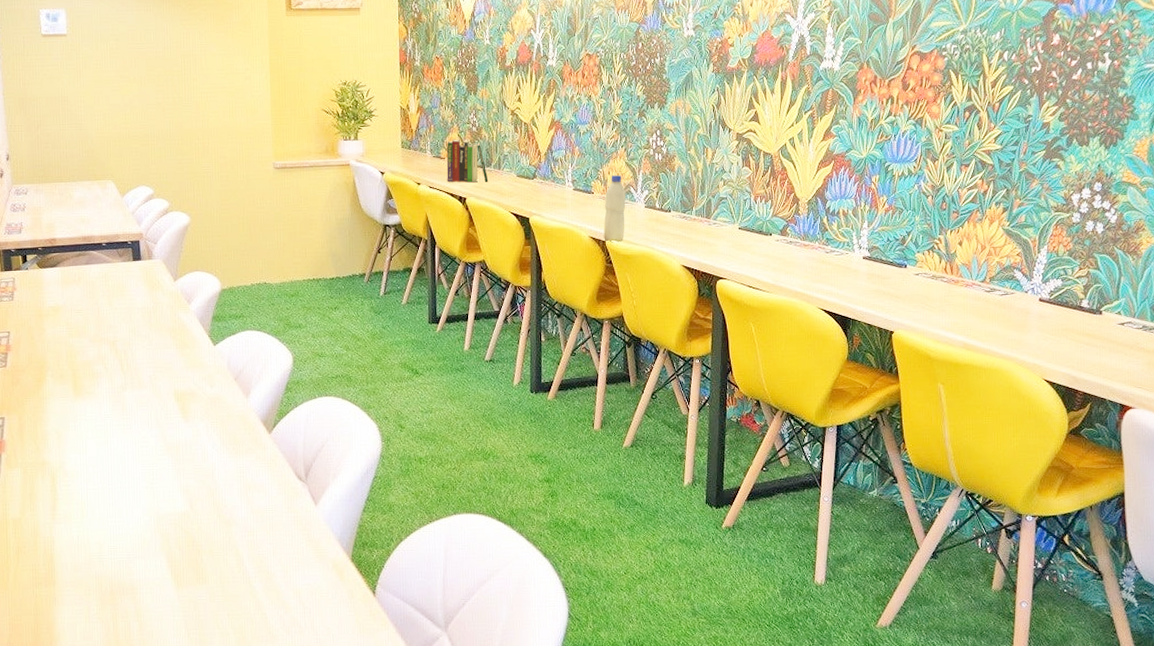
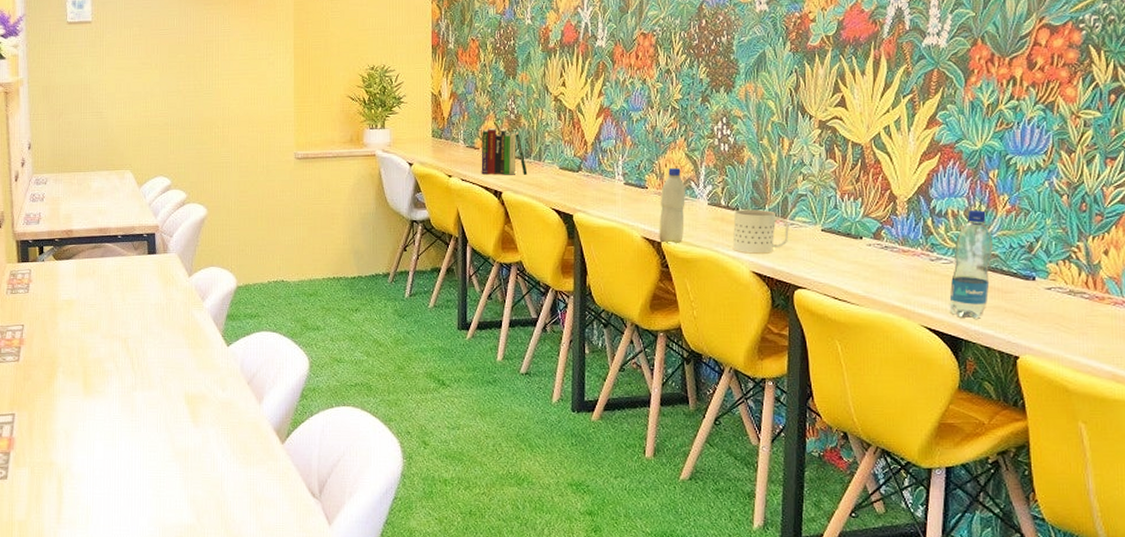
mug: none [665,211,712,251] -> present [732,209,789,255]
bottle: none [840,210,874,302] -> present [949,210,993,320]

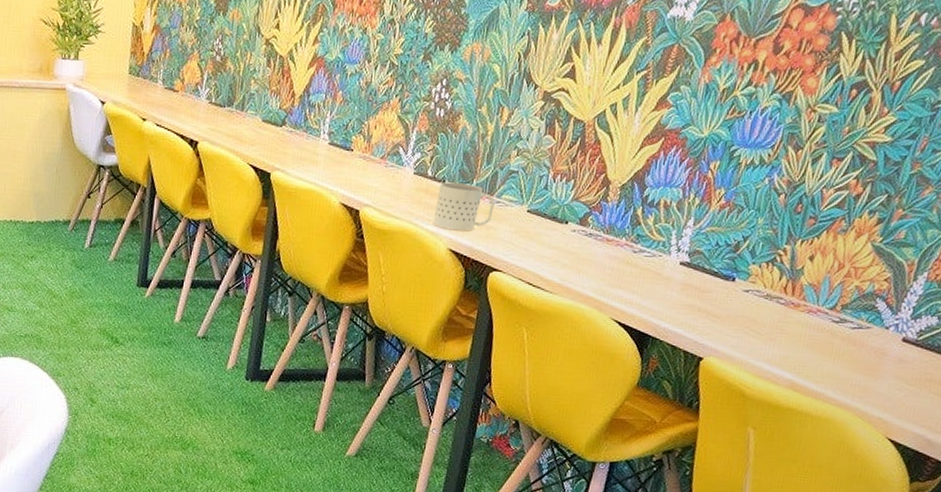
books: present [481,127,527,175] -> none [178,68,227,125]
water bottle: present [659,167,685,244] -> none [357,129,393,214]
bottle: present [949,210,993,320] -> none [642,202,700,318]

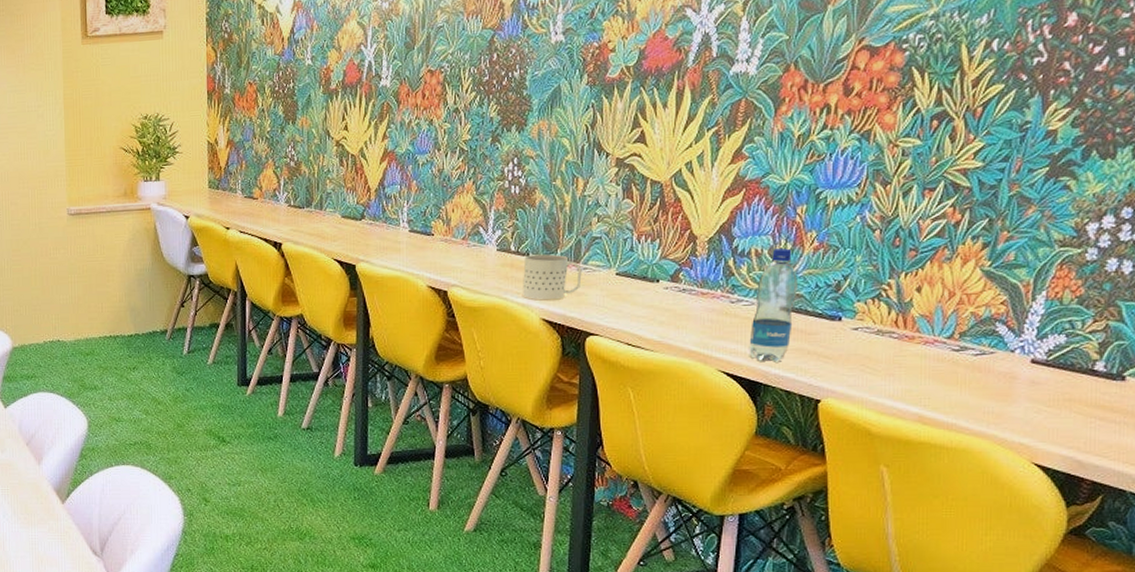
bottle: none [642,202,700,318] -> present [749,248,798,364]

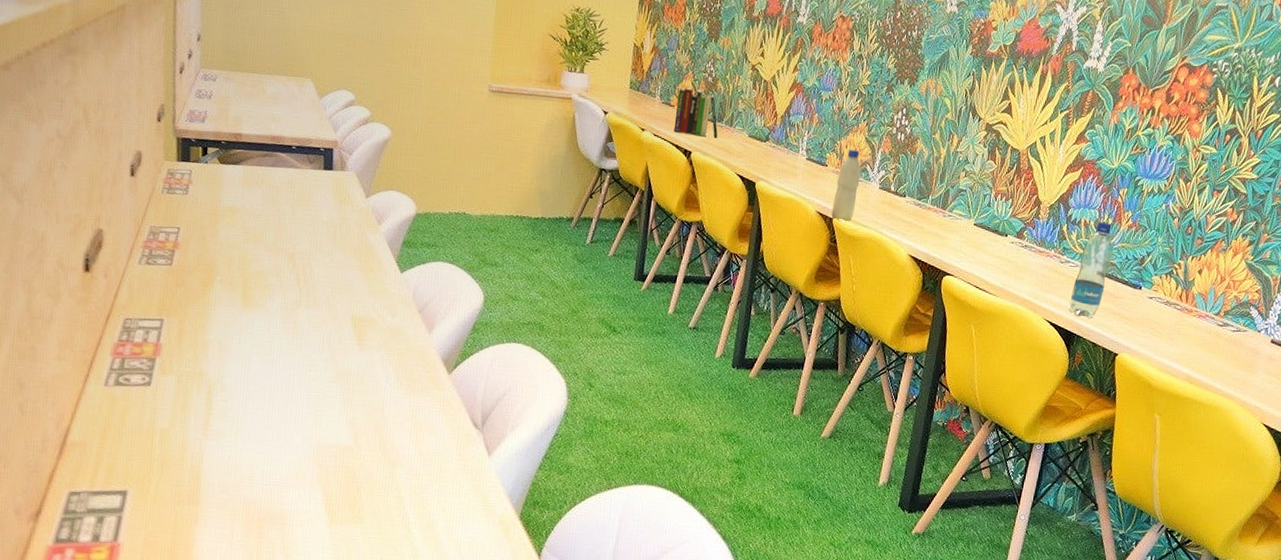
books: none [260,176,307,226] -> present [673,87,718,138]
water bottle: none [445,212,473,293] -> present [831,149,861,222]
mug: present [522,254,582,302] -> none [895,197,947,241]

